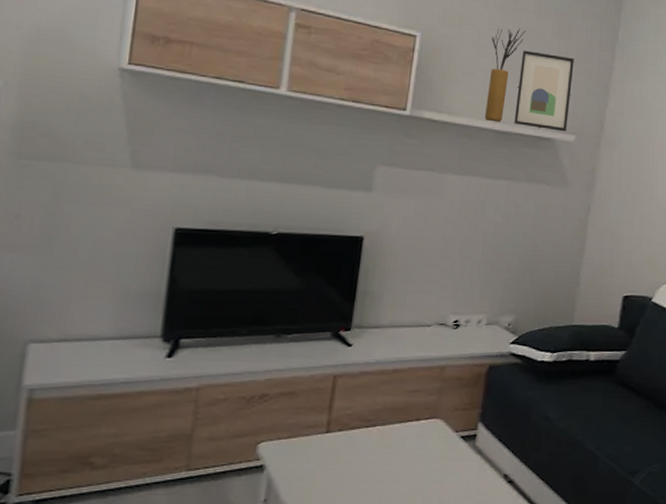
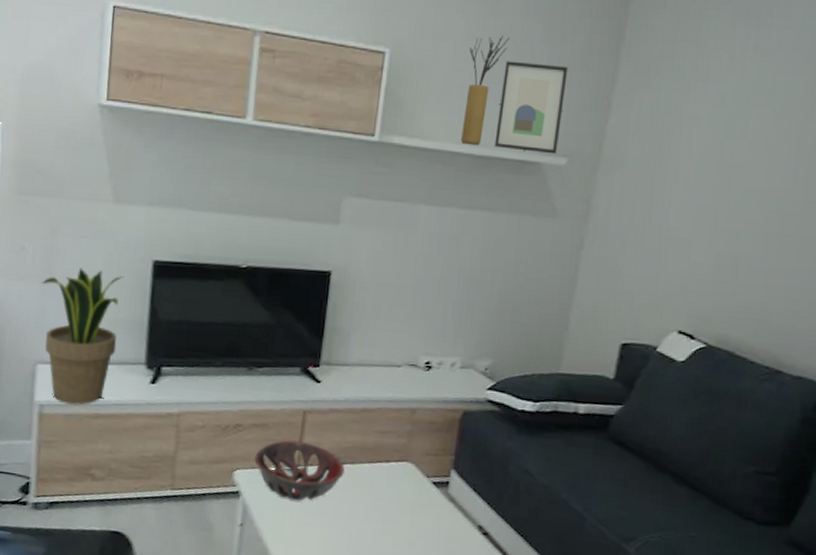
potted plant: none [40,236,140,388] -> present [42,268,124,406]
decorative bowl: none [281,407,375,469] -> present [254,440,345,501]

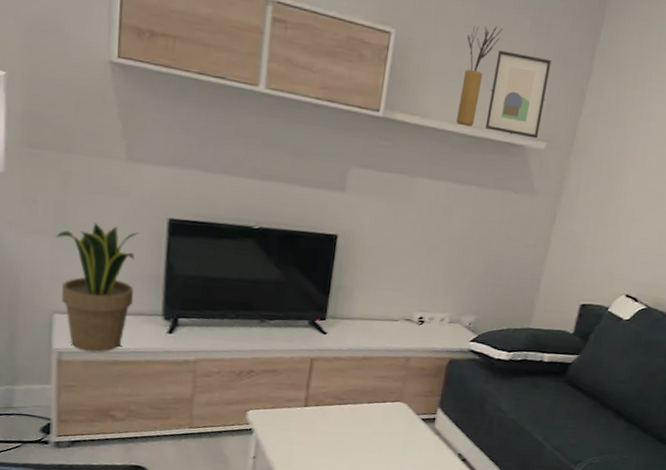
decorative bowl: present [254,440,345,501] -> none [266,384,347,436]

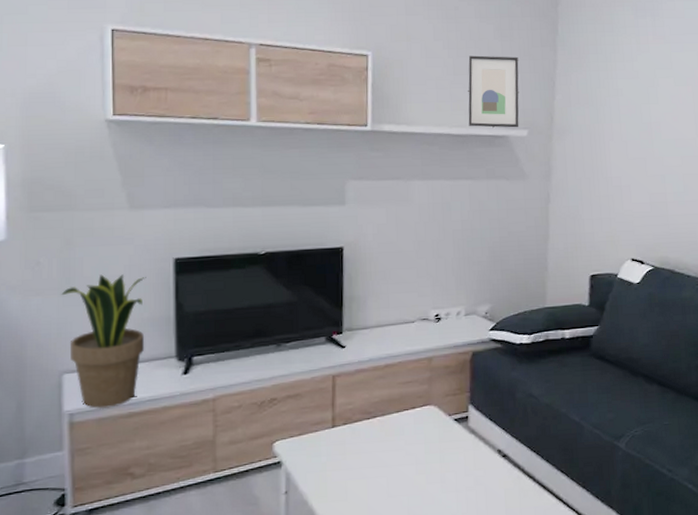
vase: present [456,25,503,127] -> none [438,35,469,127]

